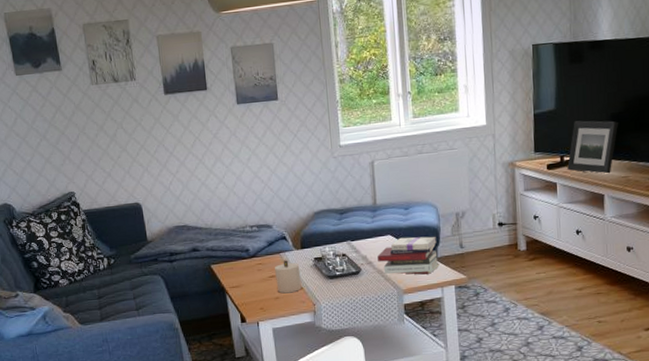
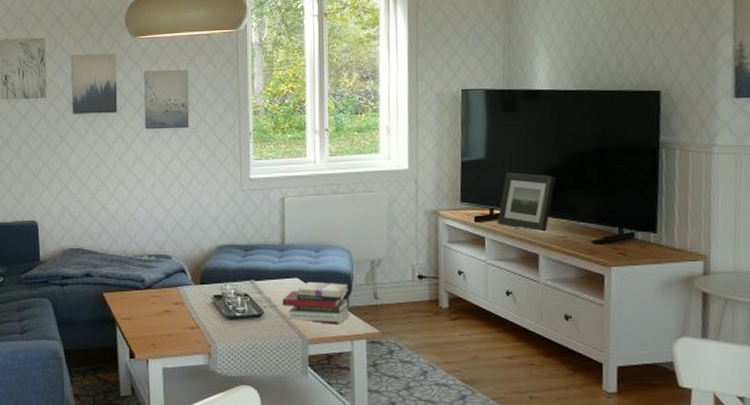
candle: present [275,260,302,294] -> none [171,295,198,331]

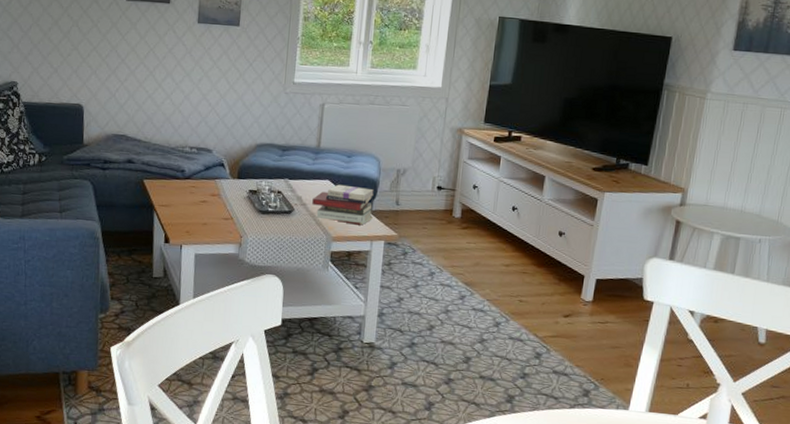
picture frame: present [497,172,557,232] -> none [514,99,571,157]

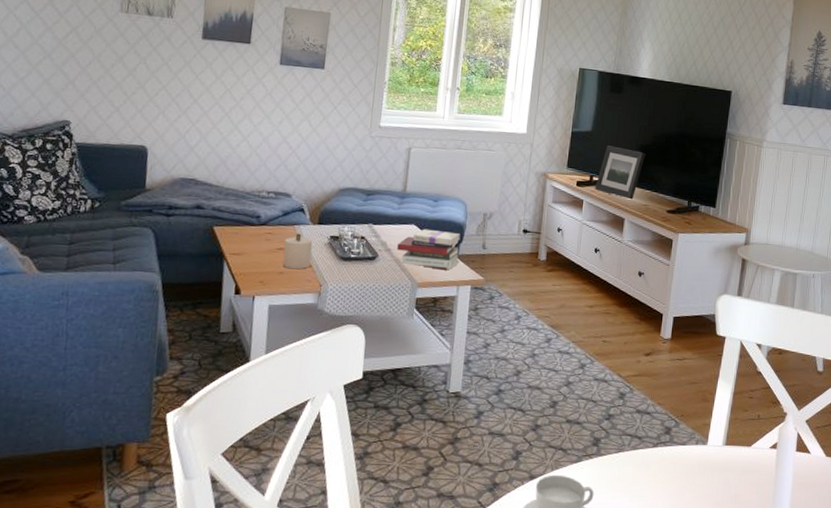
candle: none [206,187,233,222] -> present [283,233,313,270]
picture frame: none [514,99,571,157] -> present [595,145,646,200]

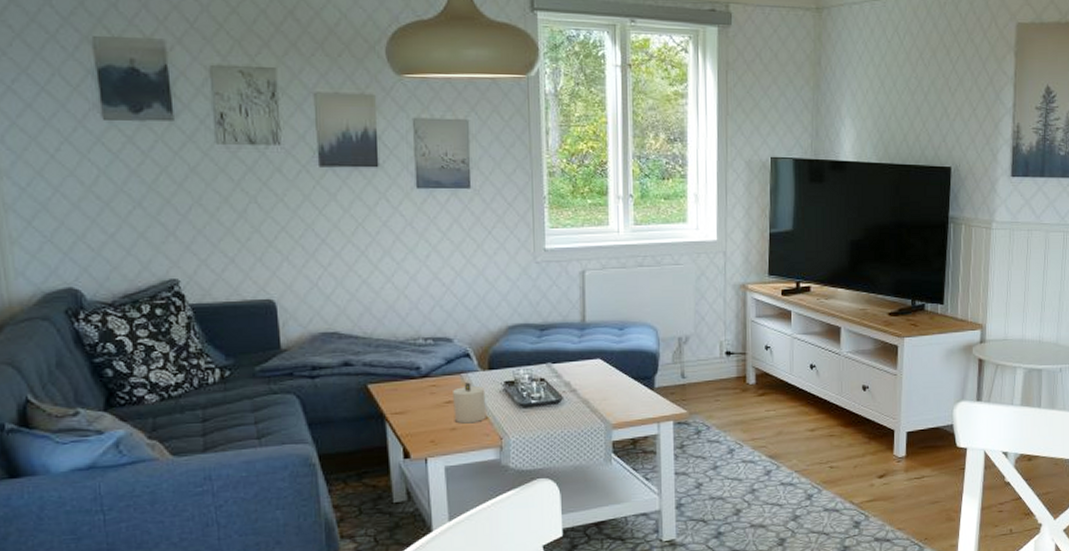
books: present [397,229,461,270] -> none [583,362,657,407]
picture frame: present [595,145,646,200] -> none [803,245,858,305]

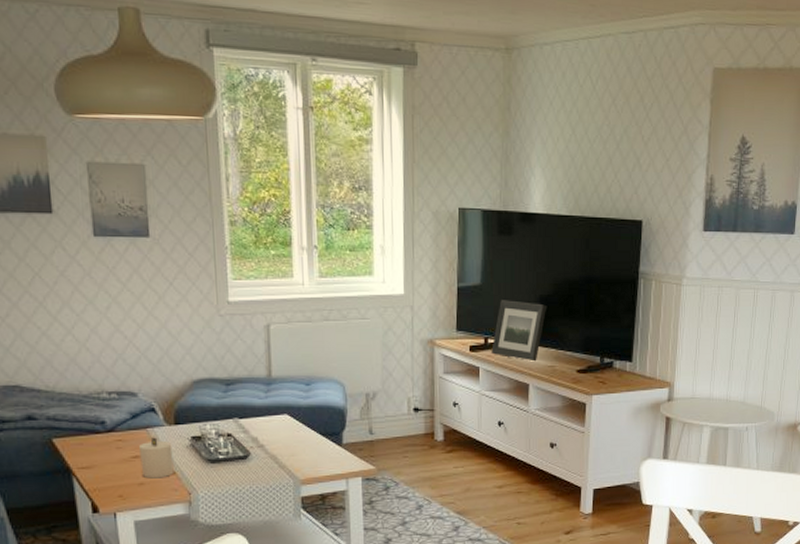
picture frame: none [803,245,858,305] -> present [491,300,547,362]

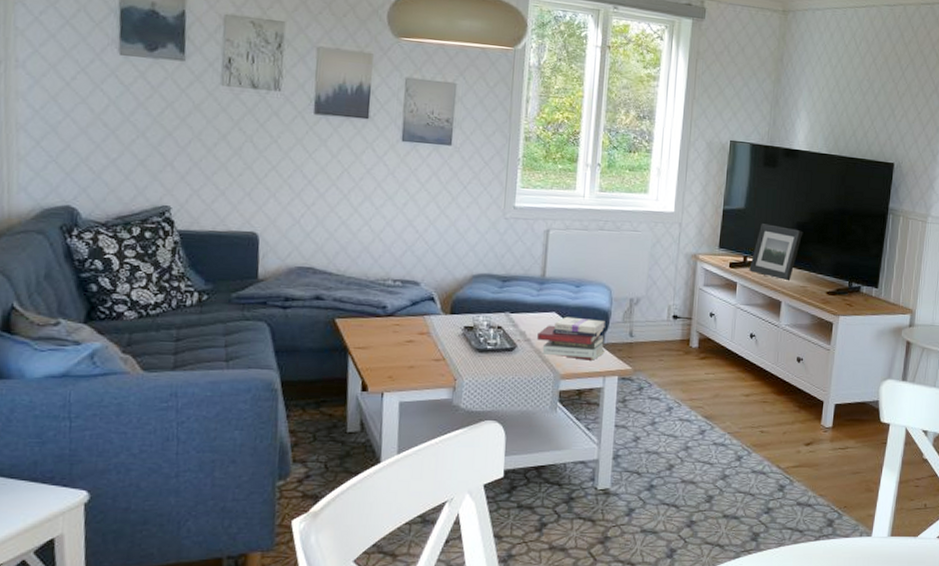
candle: present [139,437,174,479] -> none [413,324,445,363]
books: none [271,418,345,463] -> present [537,316,606,360]

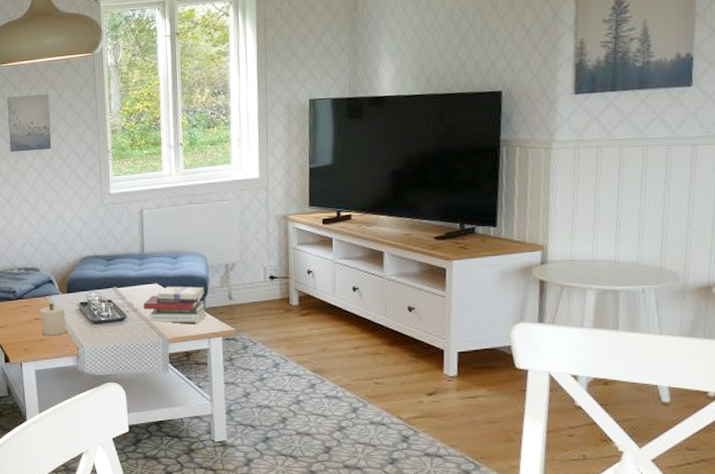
candle: none [413,324,445,363] -> present [40,303,66,336]
picture frame: present [749,223,803,281] -> none [344,176,401,231]

